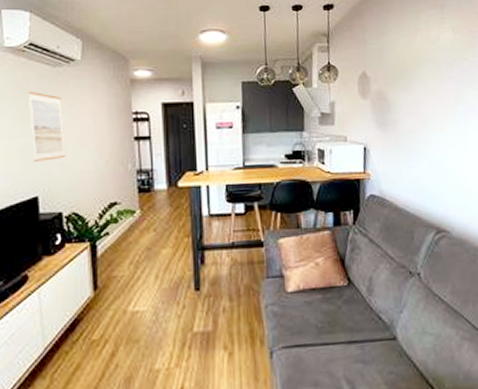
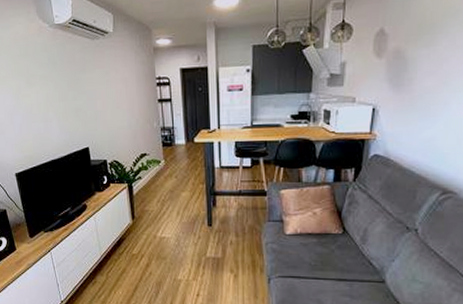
wall art: present [27,91,66,162] -> none [75,61,107,120]

